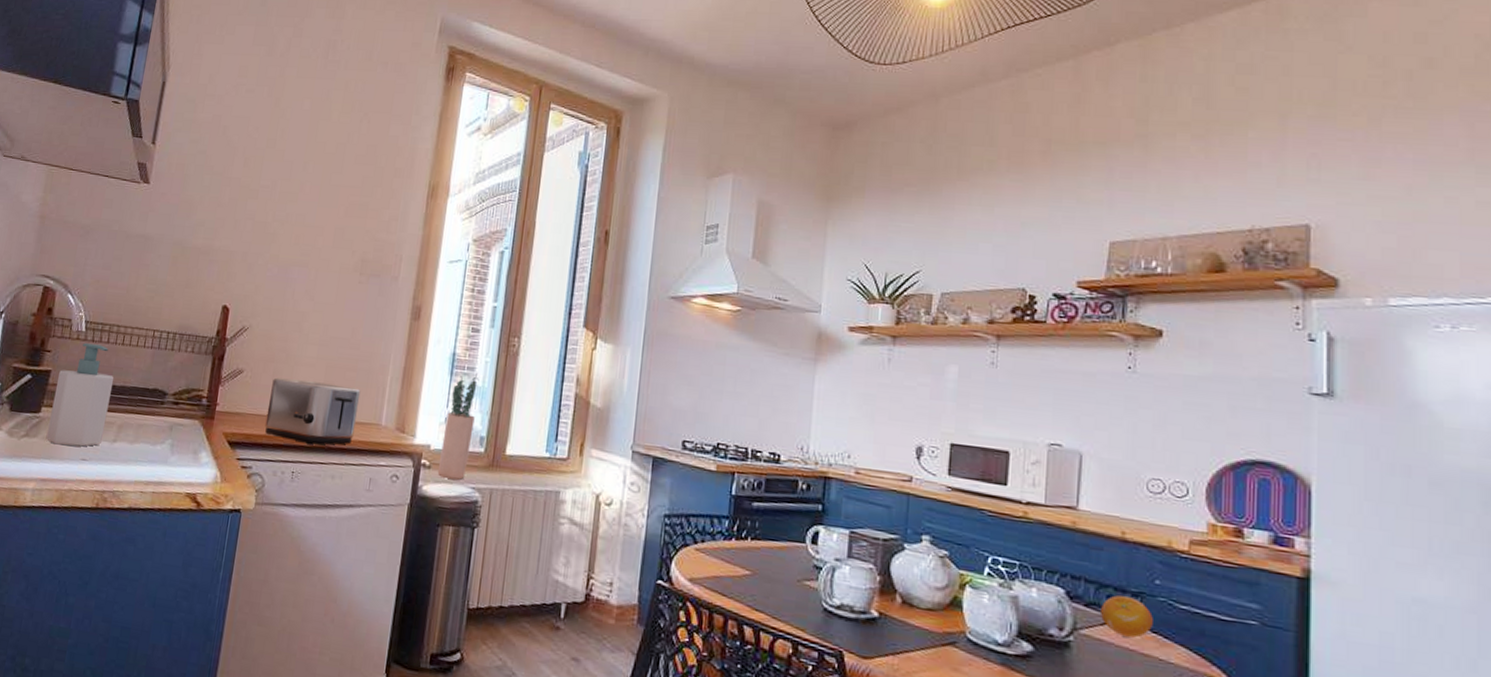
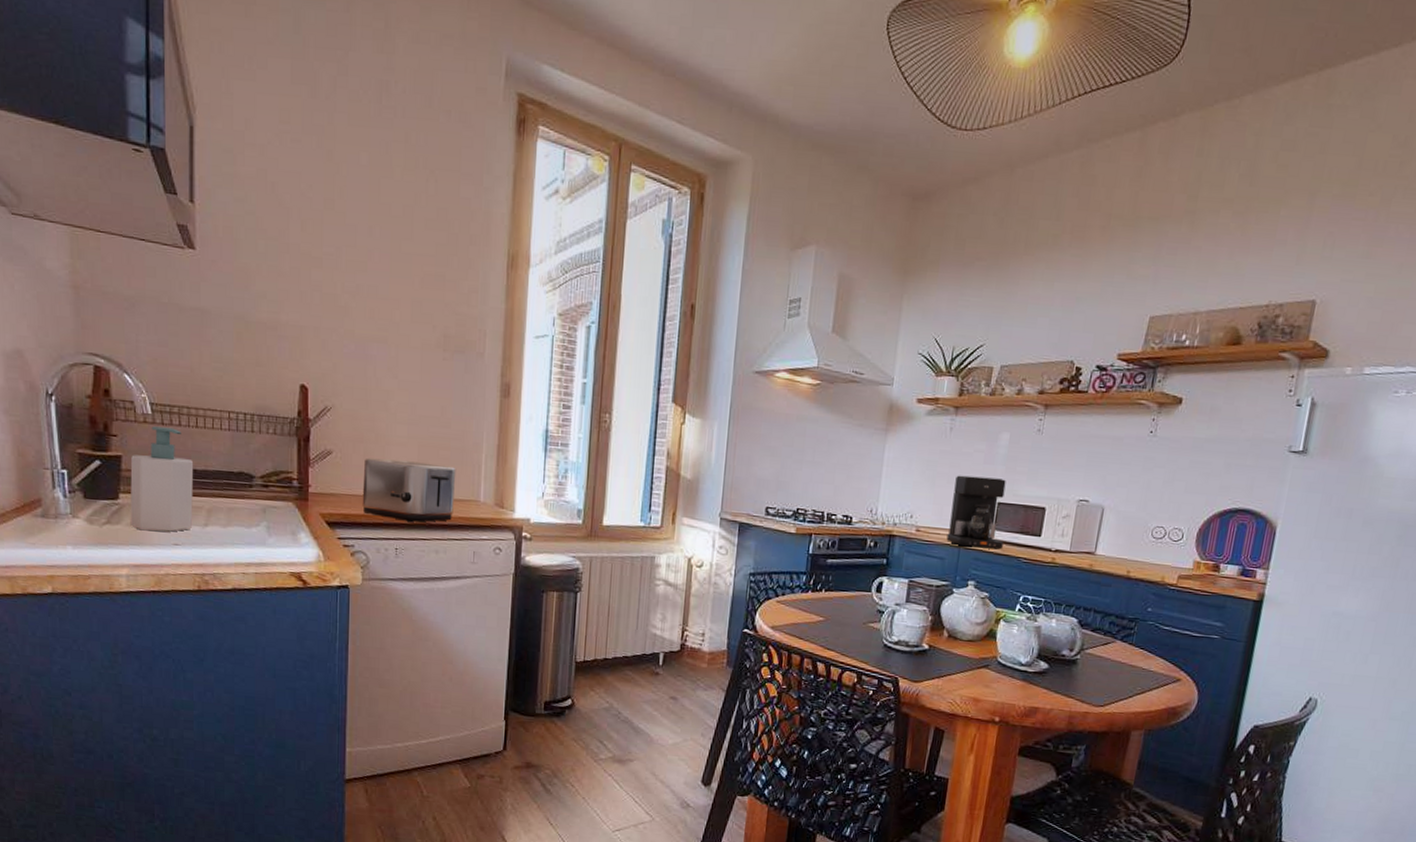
vase: present [437,372,479,481] -> none [538,448,573,551]
coffee maker: none [892,411,961,500] -> present [946,475,1006,550]
fruit: present [1099,595,1153,638] -> none [1102,622,1143,654]

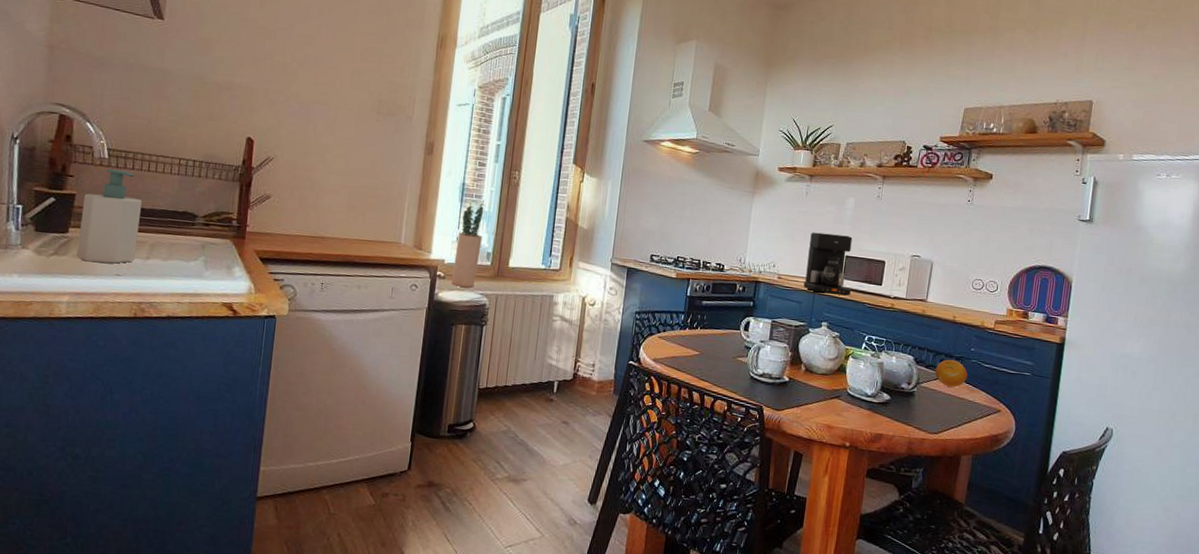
toaster: present [362,458,456,522] -> none [294,202,382,260]
vase: none [538,448,573,551] -> present [451,199,486,288]
fruit: none [1102,622,1143,654] -> present [934,359,968,387]

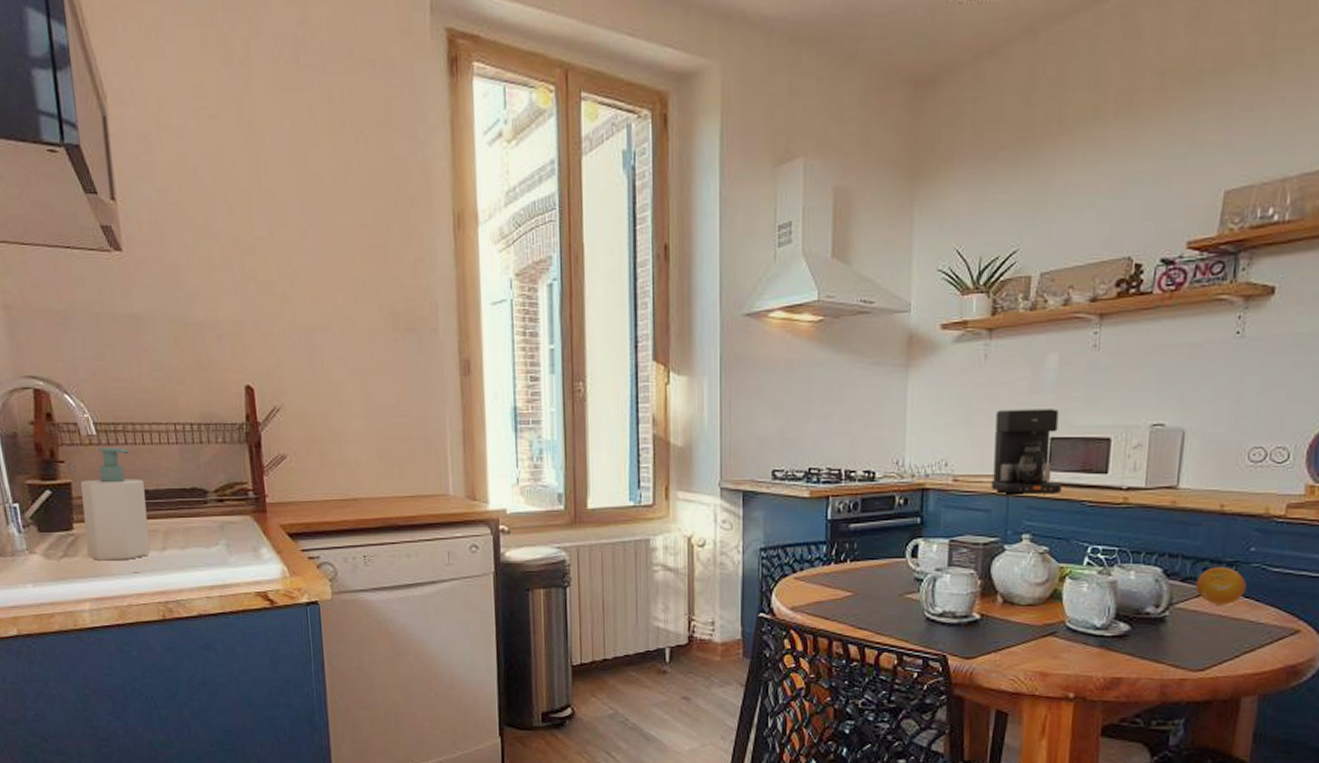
vase: present [451,199,486,288] -> none [517,425,550,542]

